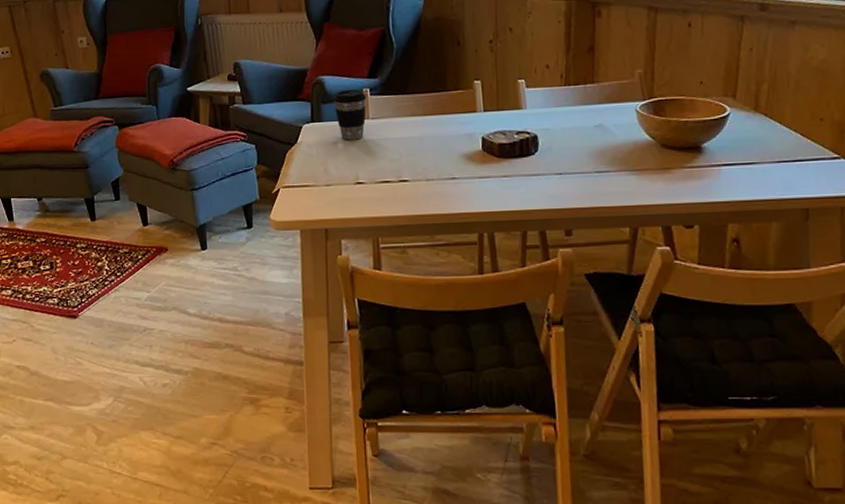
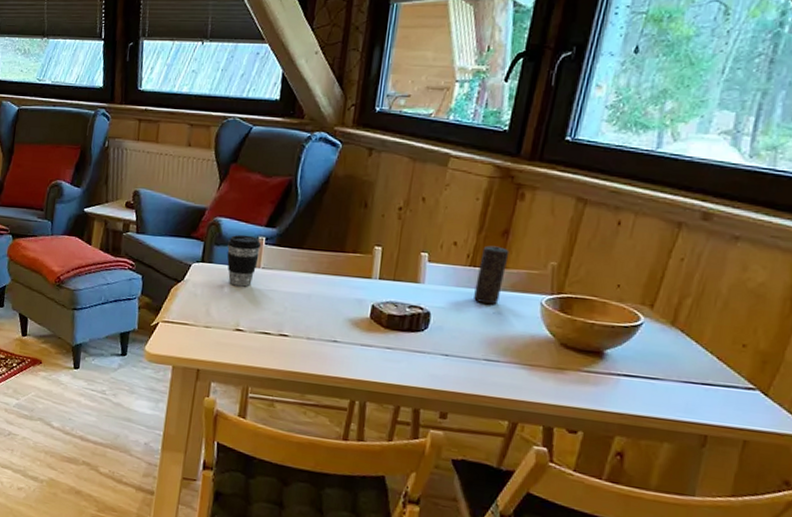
candle: none [573,63,599,119] -> present [474,245,510,305]

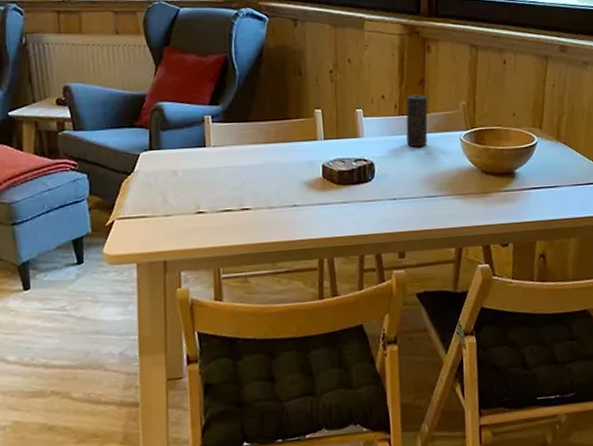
coffee cup: present [226,235,262,287] -> none [173,116,209,169]

